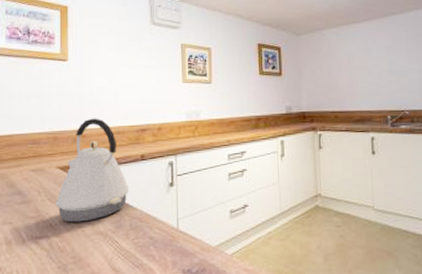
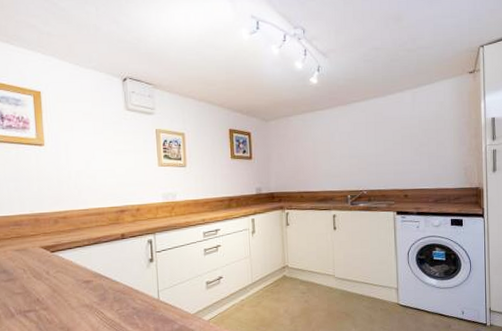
kettle: present [56,118,129,223] -> none [41,200,112,297]

